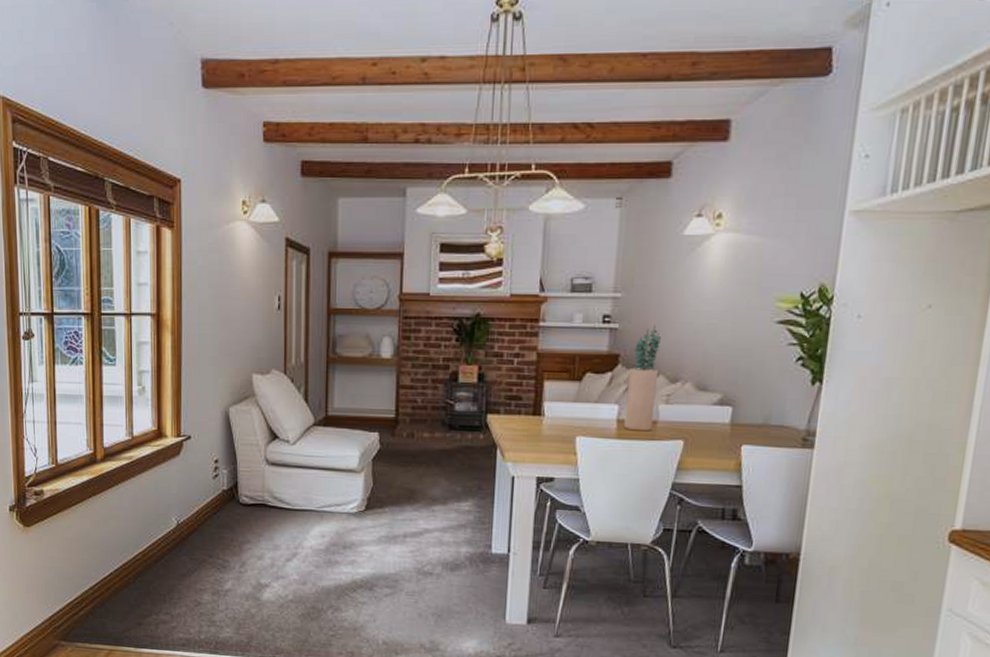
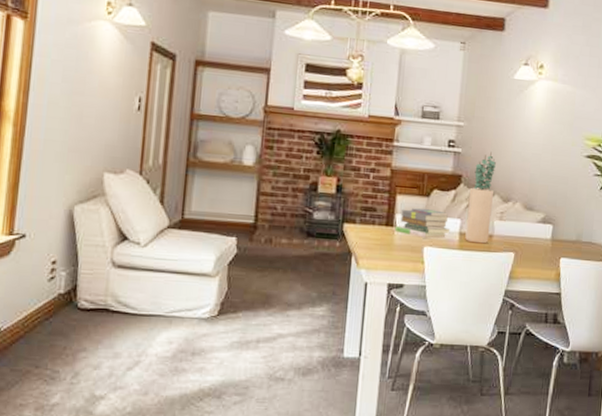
books: none [542,394,607,428] -> present [394,208,450,239]

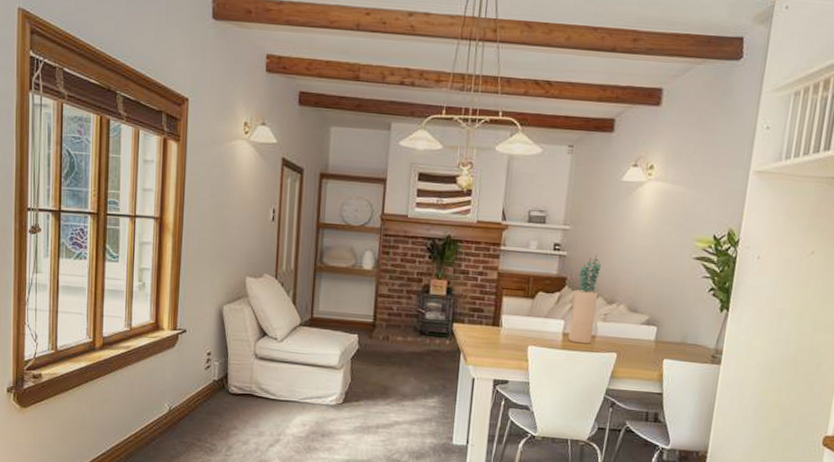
books: present [394,208,450,239] -> none [500,309,554,339]

